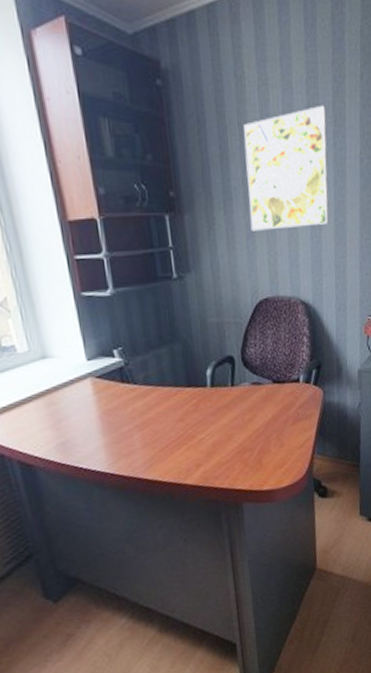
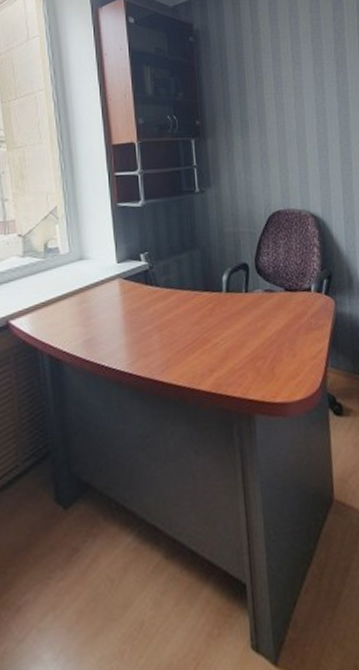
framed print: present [243,105,330,231] -> none [259,50,335,152]

